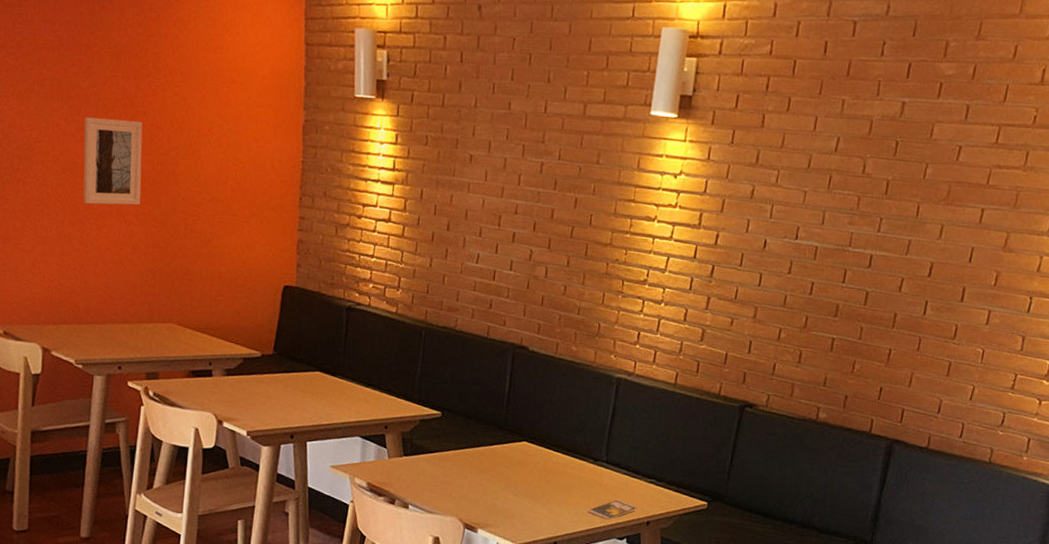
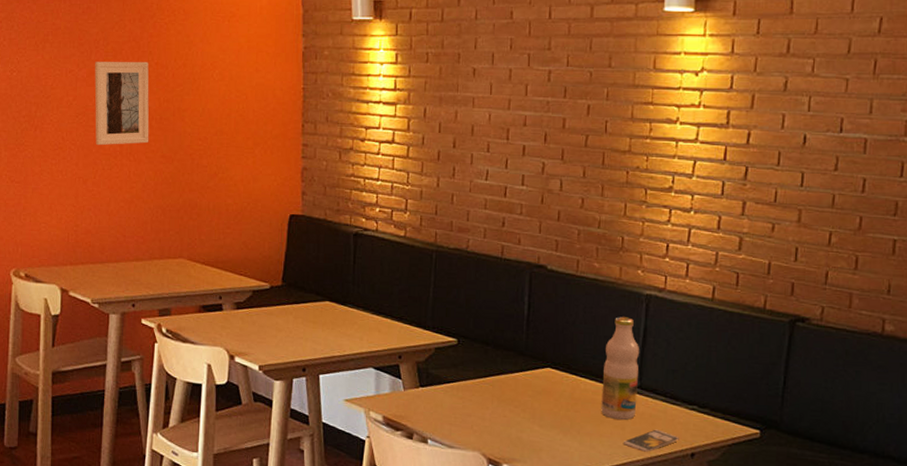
bottle: none [570,397,608,491] -> present [601,317,639,420]

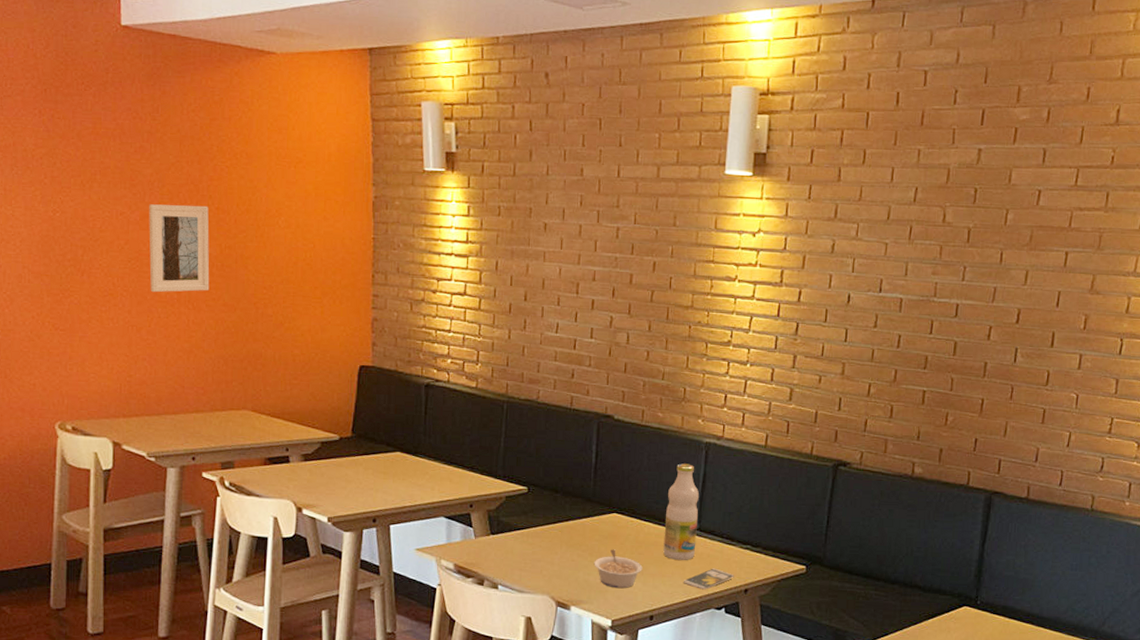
legume: none [527,406,579,448] -> present [594,549,643,589]

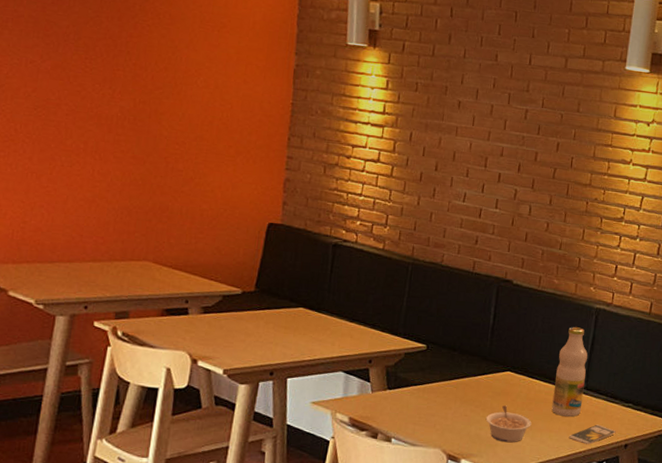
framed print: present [149,204,210,293] -> none [55,55,126,143]

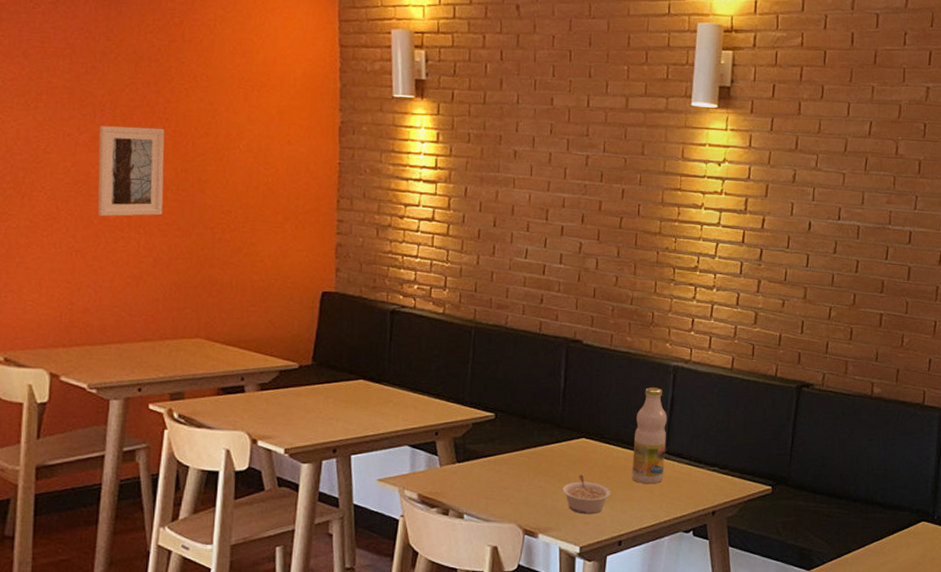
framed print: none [55,55,126,143] -> present [97,126,165,217]
smartphone: present [569,424,616,444] -> none [652,491,702,513]

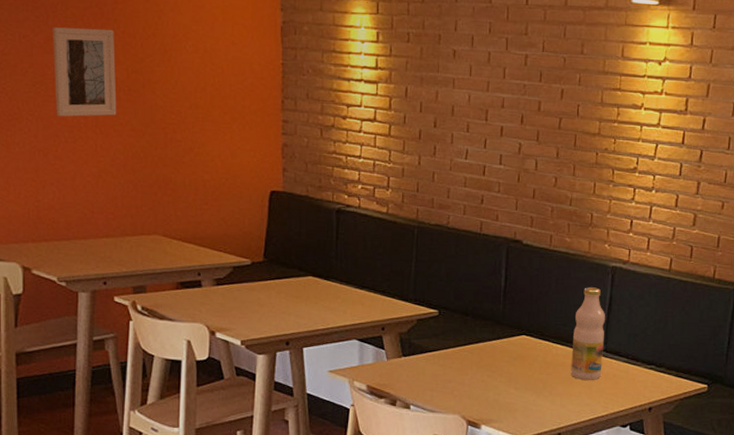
legume: present [562,474,611,515] -> none [503,370,551,408]

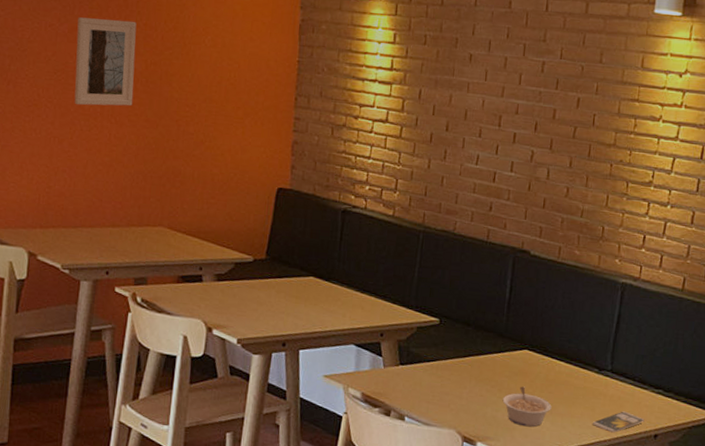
legume: none [503,370,551,408] -> present [502,386,552,427]
bottle: present [570,287,605,380] -> none [573,303,613,402]
smartphone: none [590,387,639,408] -> present [593,411,645,433]

